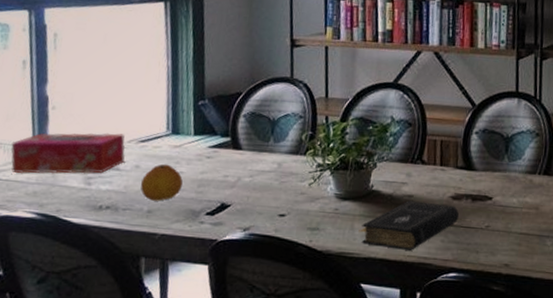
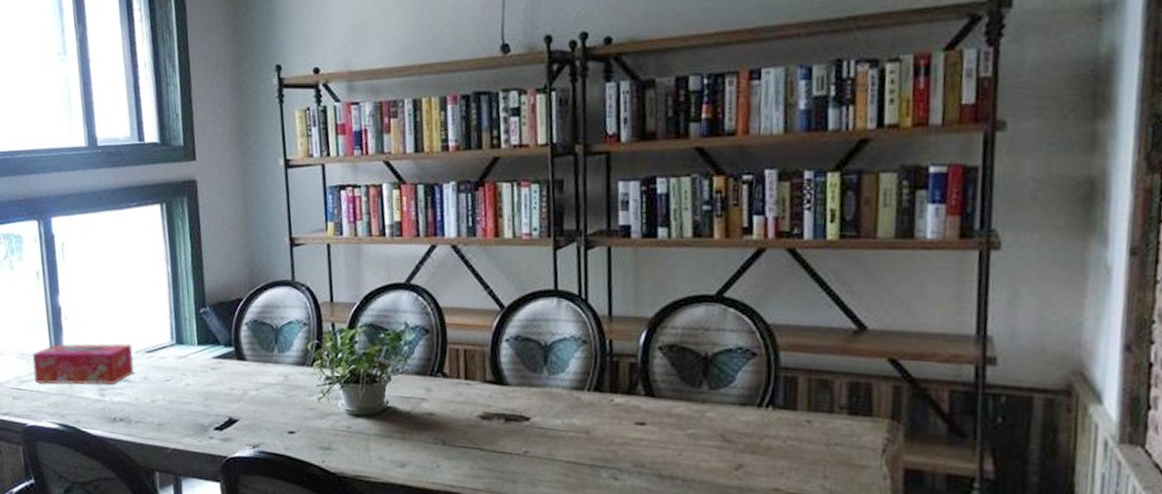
fruit: present [141,164,183,201] -> none [150,375,190,414]
book: present [358,200,460,251] -> none [374,419,491,477]

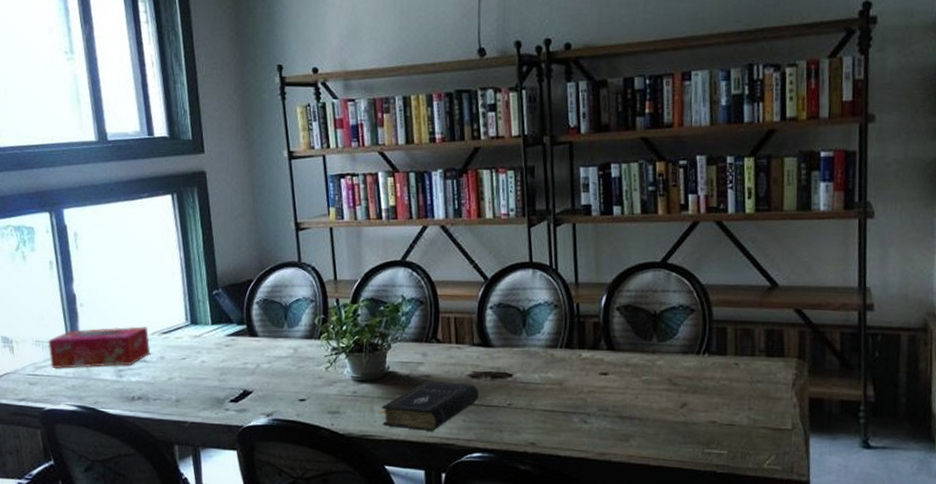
book: none [374,419,491,477] -> present [378,381,480,431]

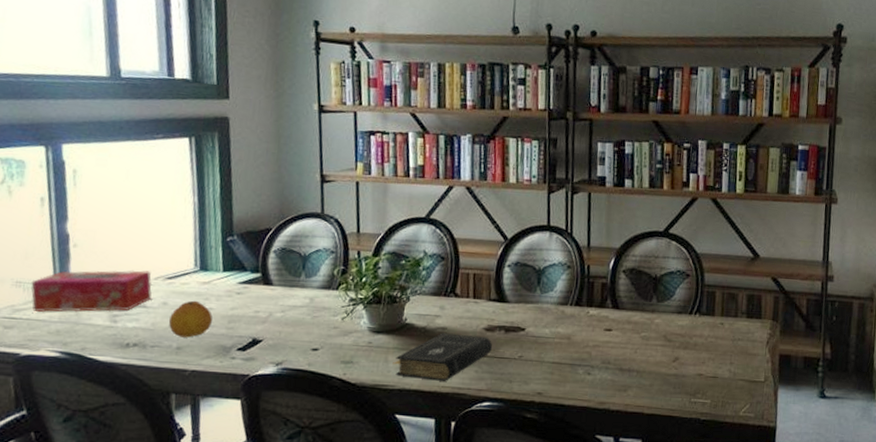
fruit: none [168,354,205,390] -> present [169,300,213,338]

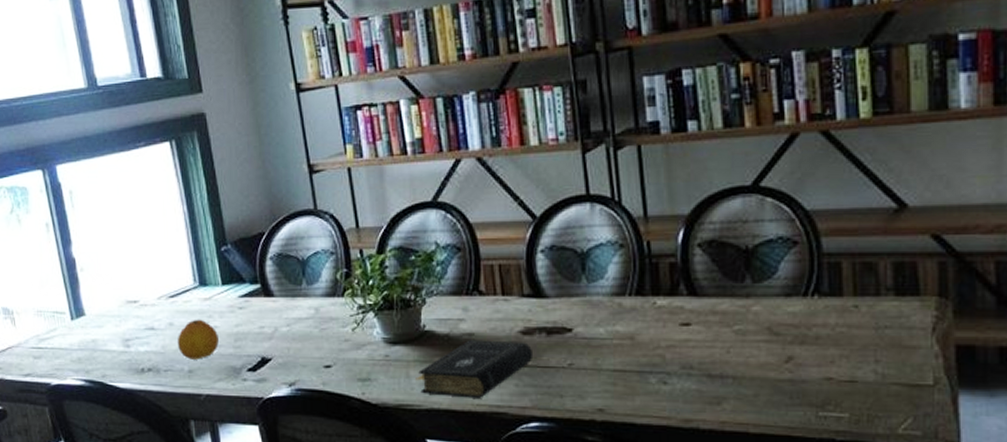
tissue box: present [31,270,152,313] -> none [50,290,157,341]

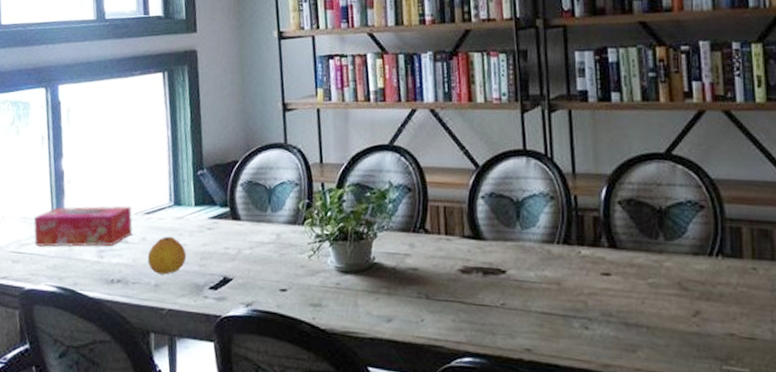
tissue box: none [50,290,157,341] -> present [33,205,133,248]
book: present [415,340,534,398] -> none [362,274,471,331]

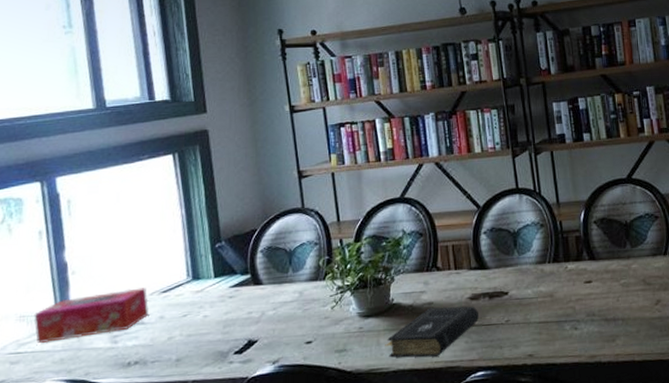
fruit: present [148,236,186,275] -> none [167,310,208,349]
book: none [362,274,471,331] -> present [385,306,480,358]

